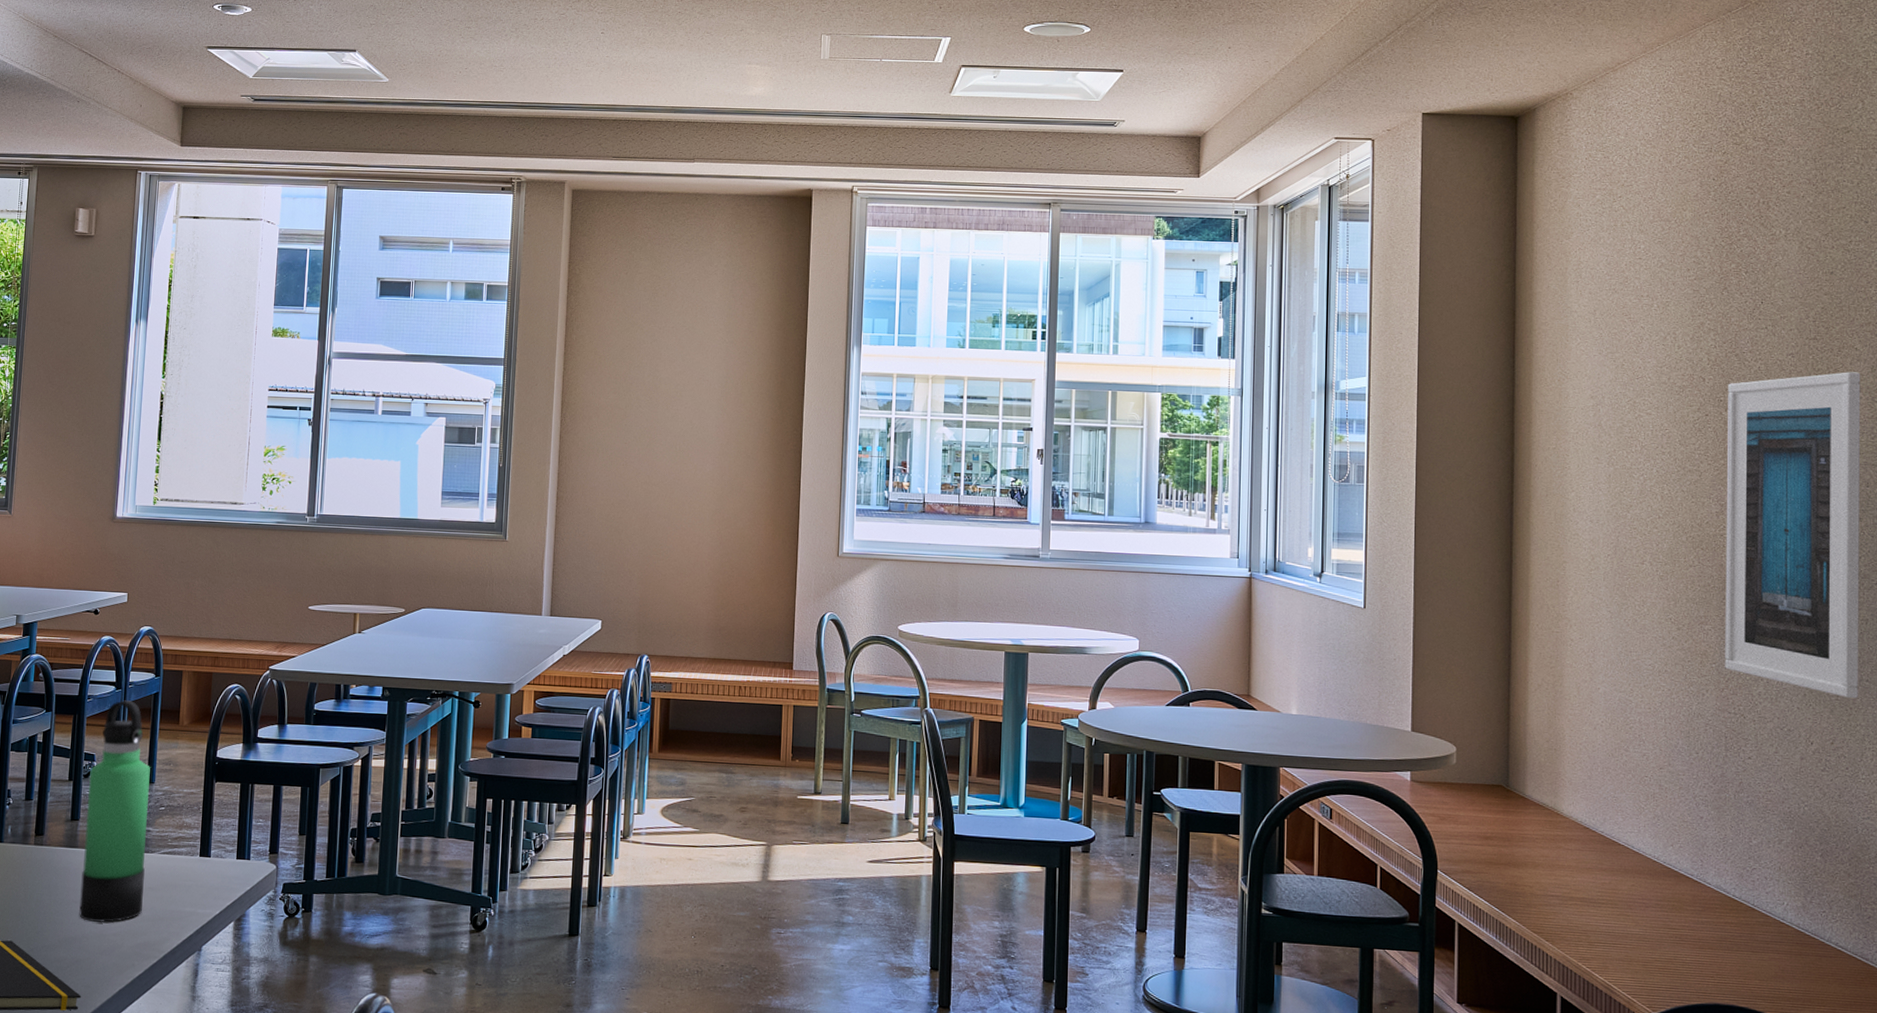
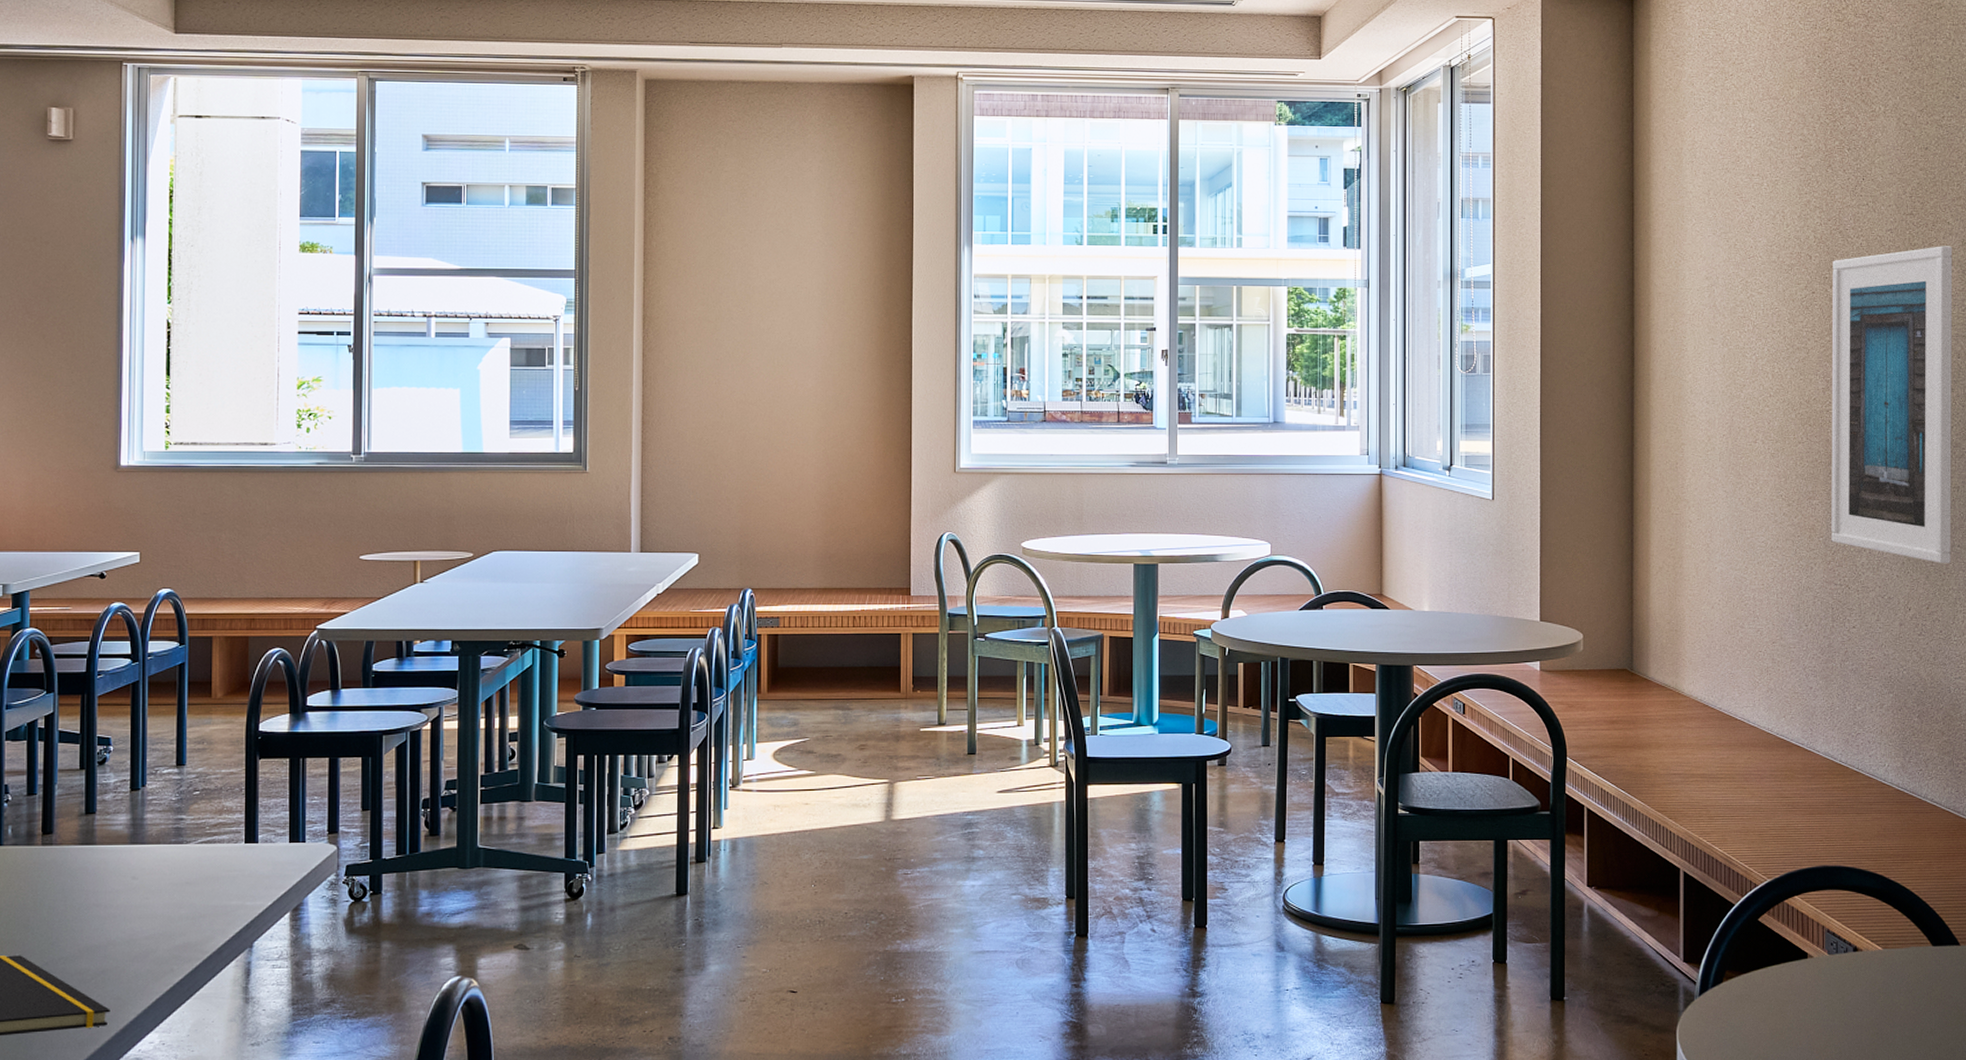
thermos bottle: present [79,700,150,923] -> none [102,674,179,926]

